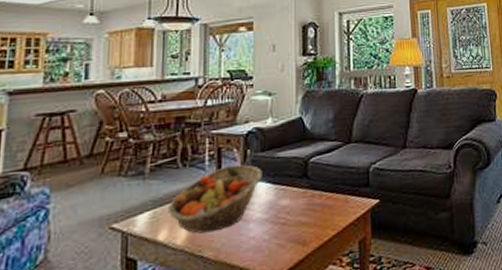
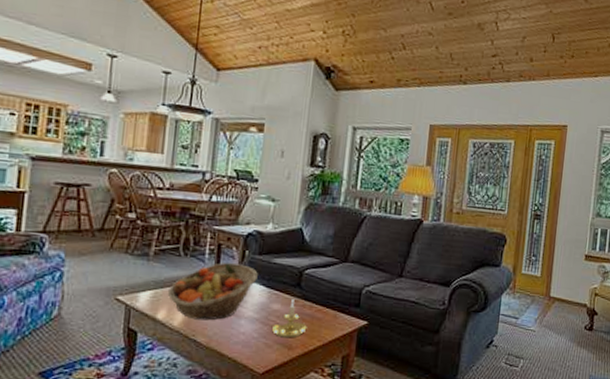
candle holder: none [281,191,319,235] -> present [270,299,307,338]

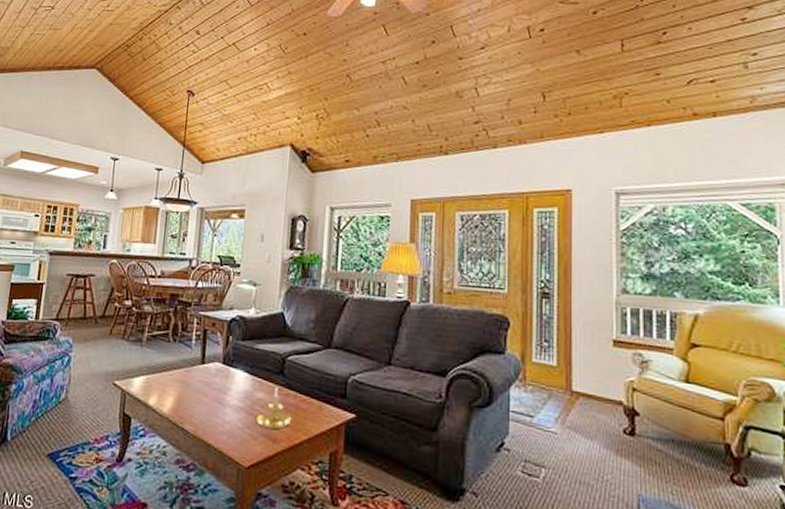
fruit basket: present [167,262,258,320] -> none [158,347,242,408]

